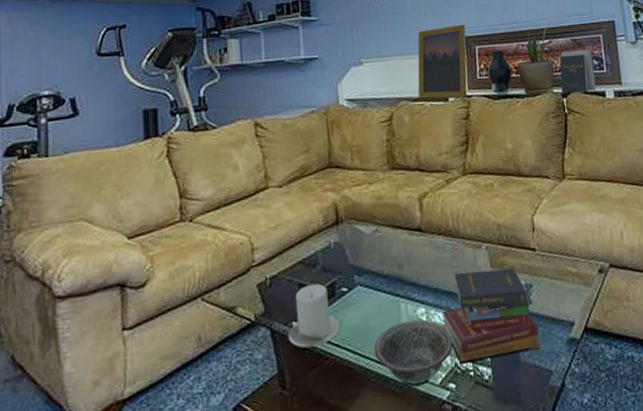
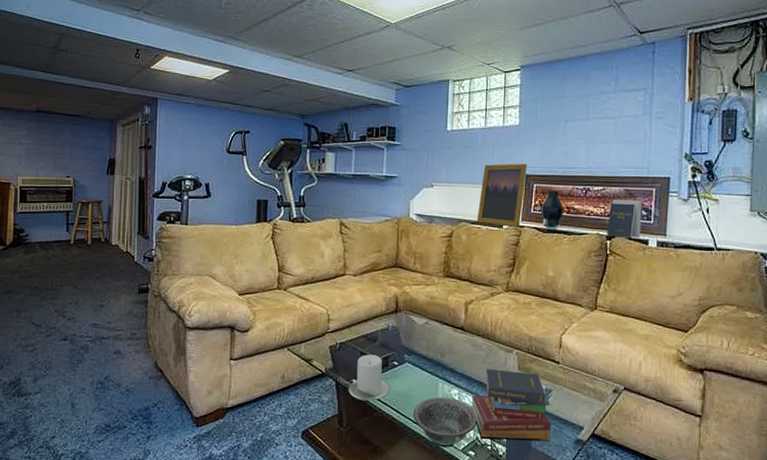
potted plant: present [517,27,555,95] -> none [569,175,604,234]

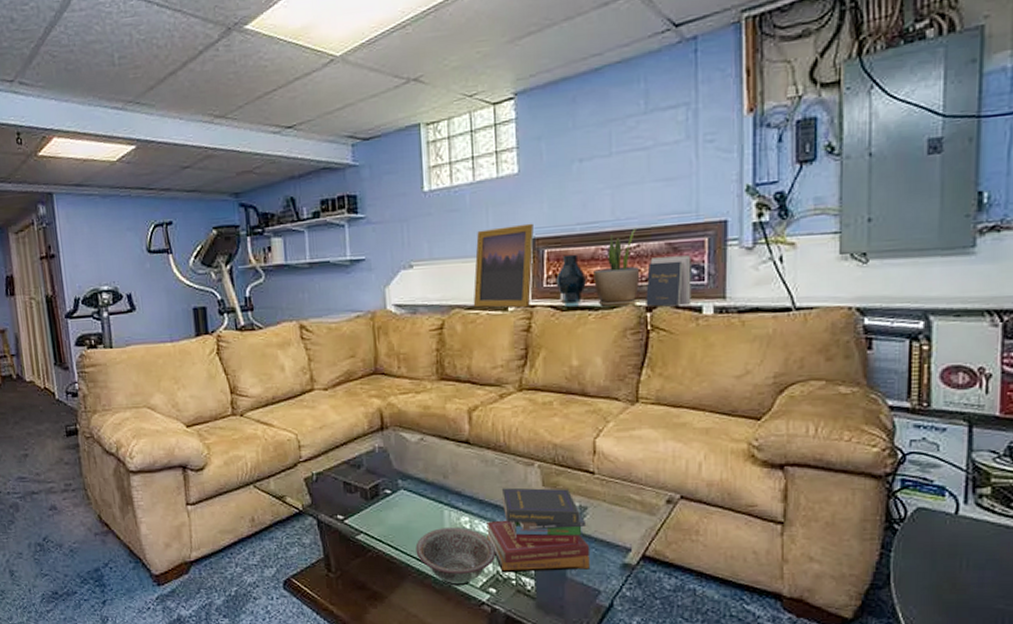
candle: present [348,354,389,401] -> none [333,483,383,539]
potted plant: none [569,175,604,234] -> present [594,228,641,308]

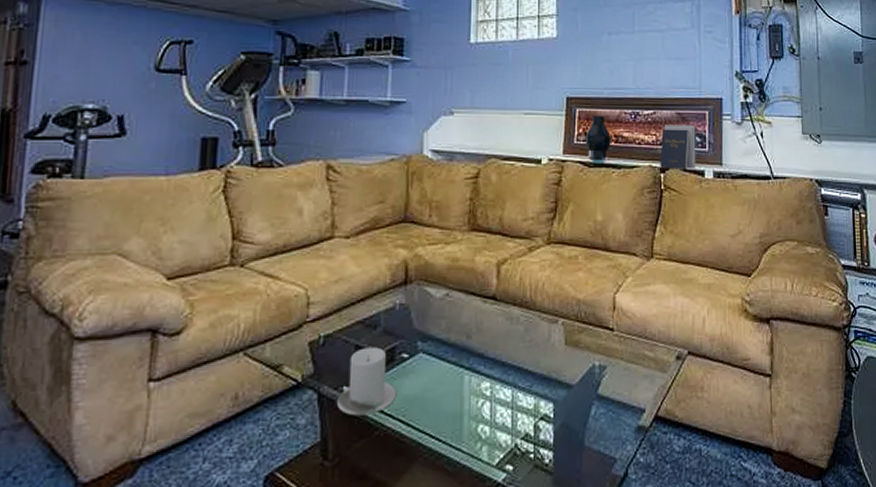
candle: none [333,483,383,539] -> present [336,347,396,416]
decorative bowl: present [415,528,497,586] -> none [430,395,516,466]
picture frame: present [473,223,534,308] -> none [509,83,568,162]
books: present [486,487,590,573] -> none [507,347,608,446]
potted plant: present [594,228,641,308] -> none [618,97,656,166]

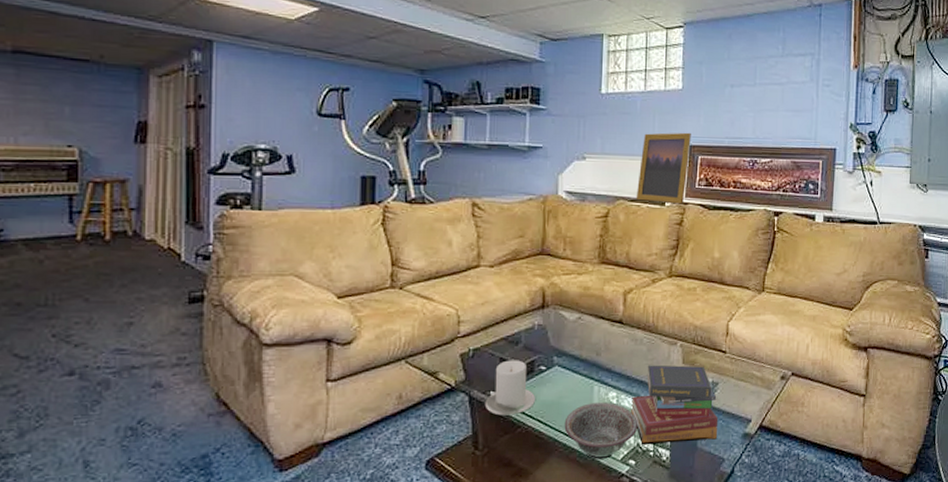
decorative bowl: none [430,395,516,466] -> present [564,402,639,459]
books: none [507,347,608,446] -> present [631,365,719,445]
picture frame: none [509,83,568,162] -> present [636,132,691,204]
vase: present [585,115,612,165] -> none [706,162,731,208]
books: present [660,125,696,169] -> none [774,172,809,213]

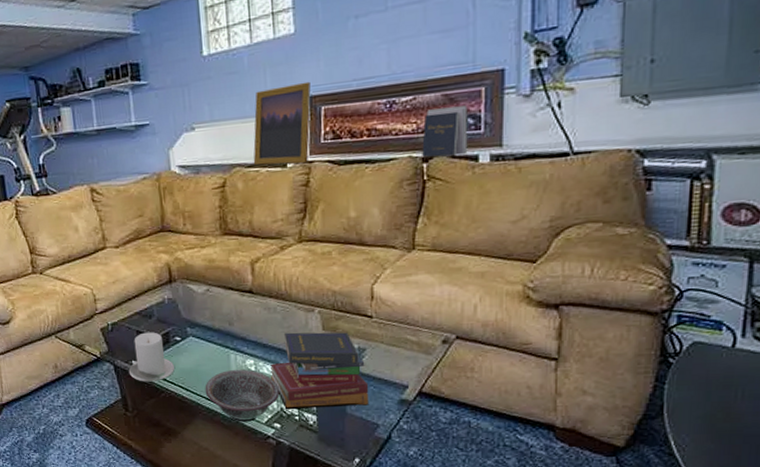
books: none [774,172,809,213] -> present [422,105,468,158]

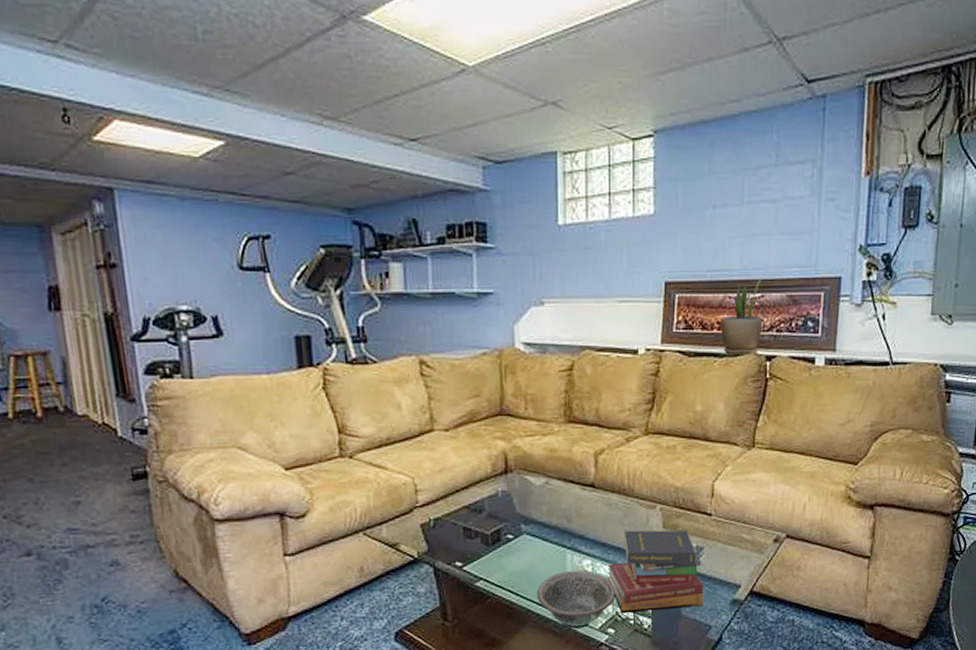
candle: present [128,332,174,382] -> none [450,529,504,587]
picture frame: present [253,81,311,166] -> none [604,266,666,352]
potted plant: none [370,81,417,160] -> present [720,278,763,355]
books: present [422,105,468,158] -> none [766,308,809,357]

